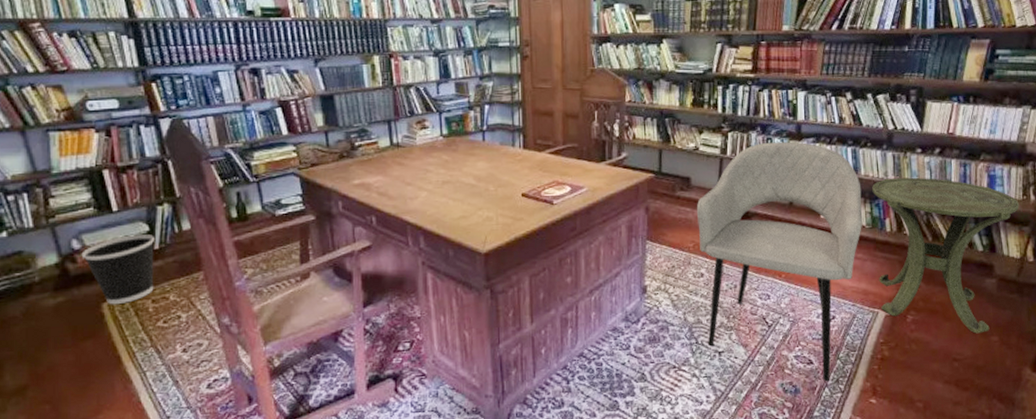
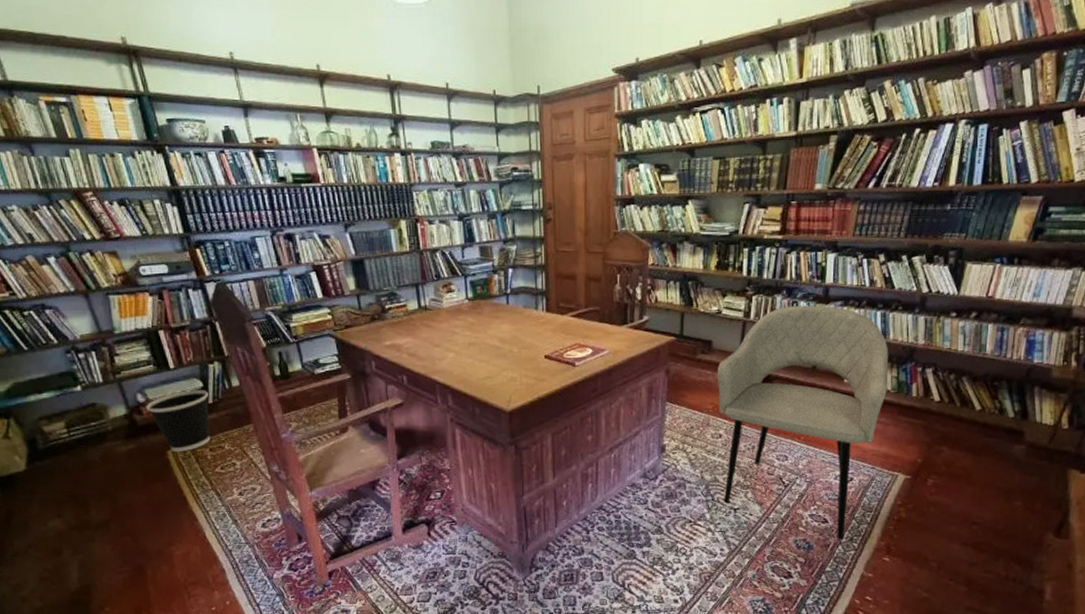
side table: present [872,177,1020,334] -> none [900,342,1059,499]

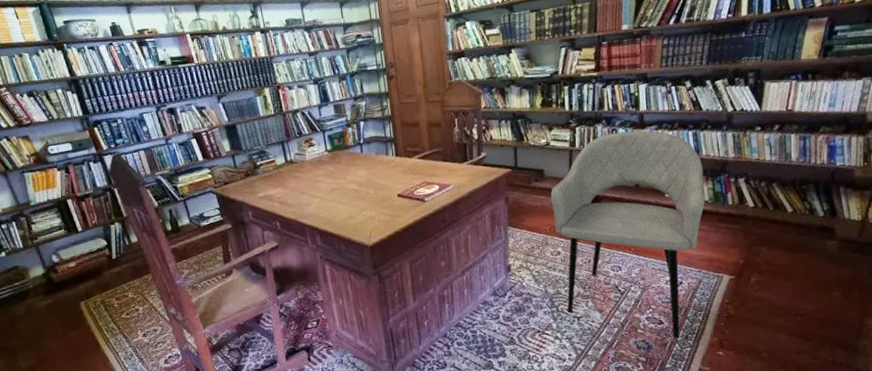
wastebasket: present [146,390,211,452] -> none [60,247,116,303]

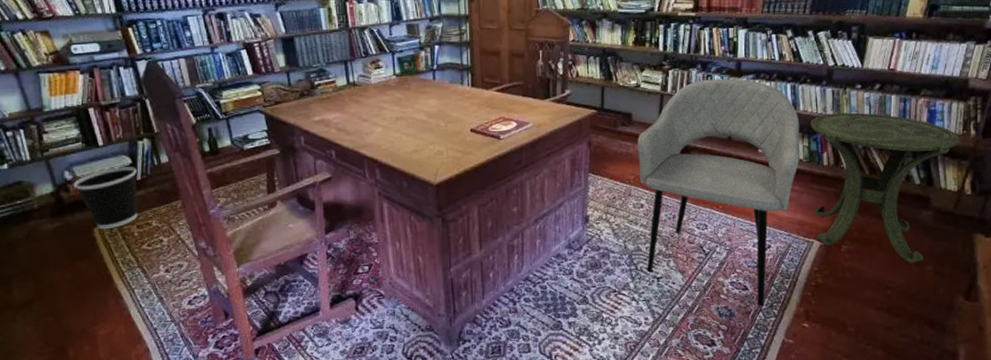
wastebasket: none [60,247,116,303] -> present [73,167,138,230]
side table: none [713,153,860,291] -> present [811,112,959,263]

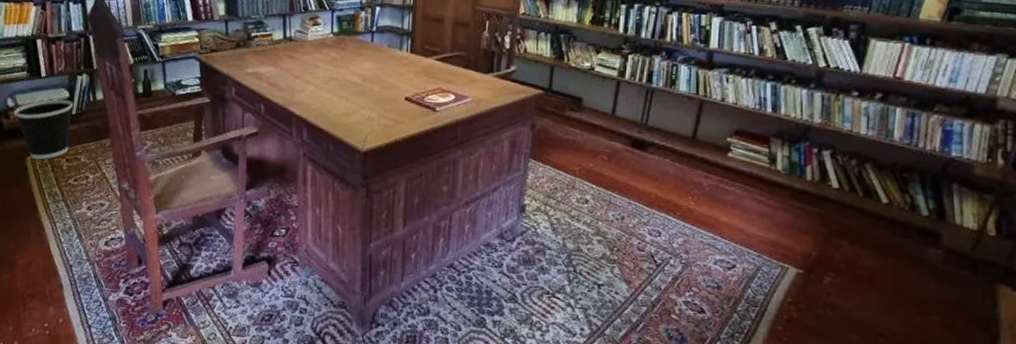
armchair: present [637,78,801,307] -> none [586,68,780,336]
side table: present [811,112,959,263] -> none [792,120,982,310]

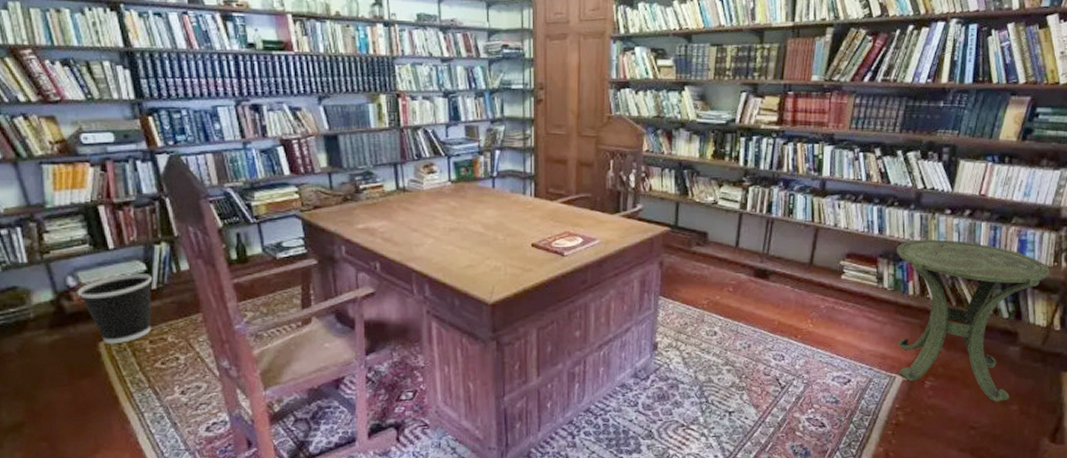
side table: none [792,120,982,310] -> present [897,239,1050,402]

